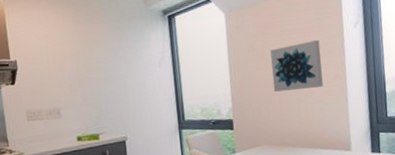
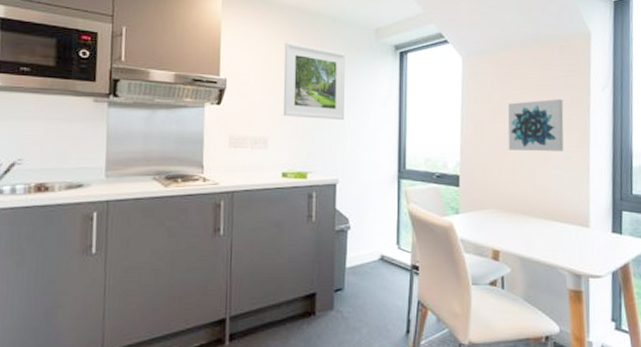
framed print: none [63,20,125,88] -> present [282,42,345,120]

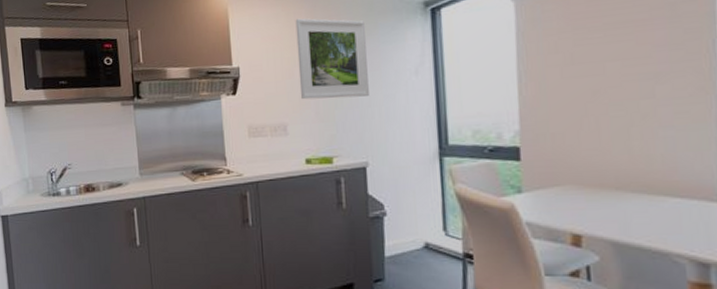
wall art: present [508,98,564,151] -> none [585,35,675,110]

